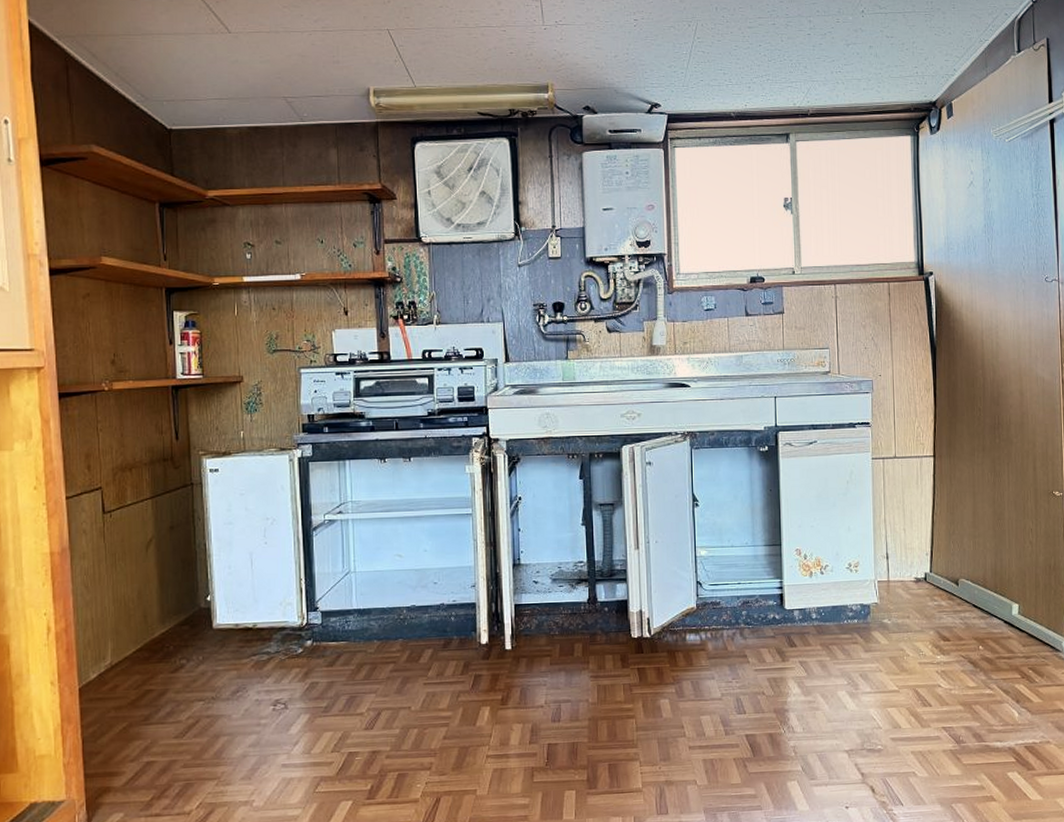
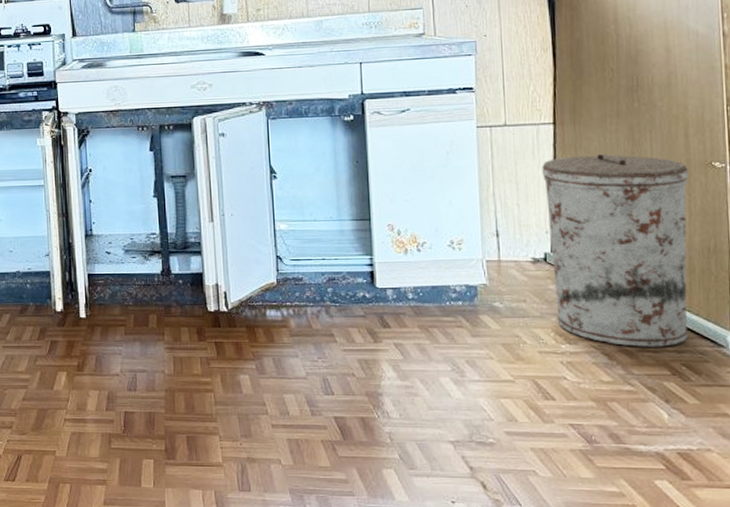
trash can: none [924,483,1036,655] -> present [542,153,688,347]

